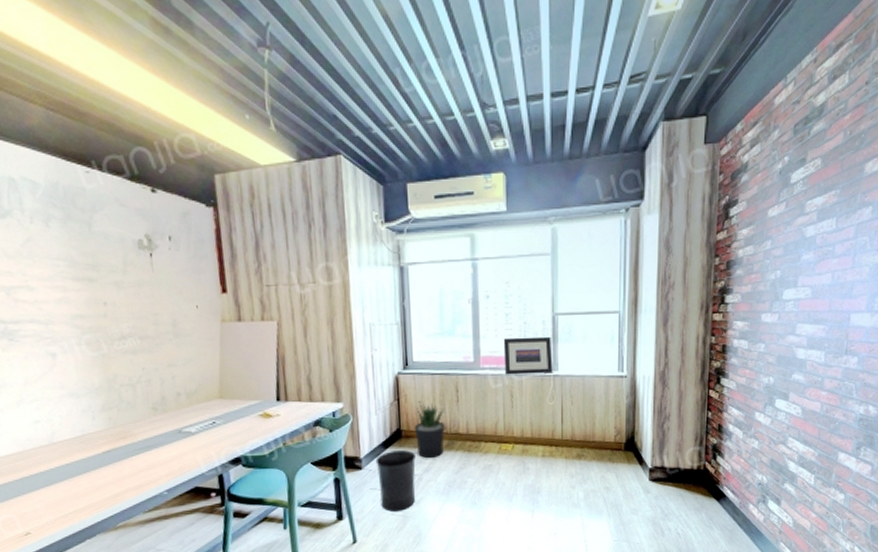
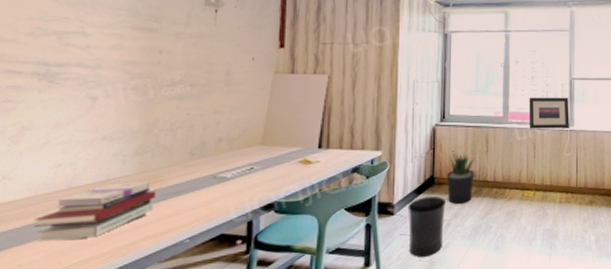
books: none [28,437,130,493] -> present [34,182,157,242]

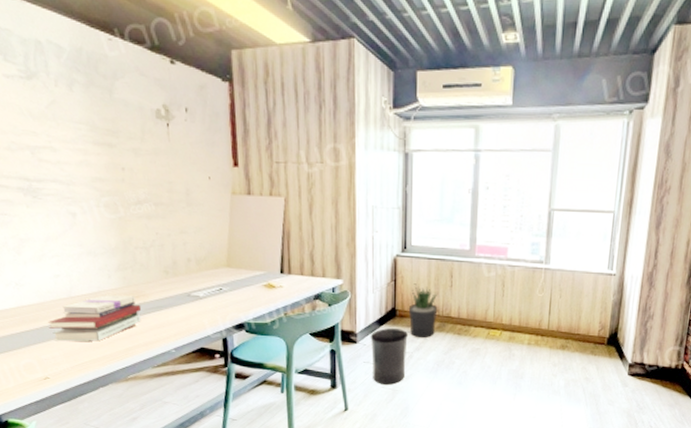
picture frame: present [529,97,570,129] -> none [498,229,546,267]

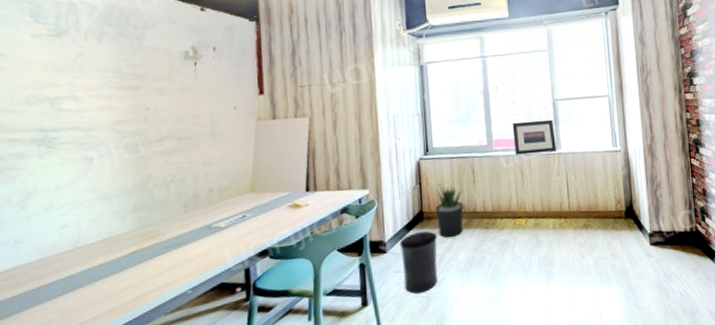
books: present [48,295,142,343] -> none [47,237,157,302]
picture frame: none [498,229,546,267] -> present [512,119,557,155]

